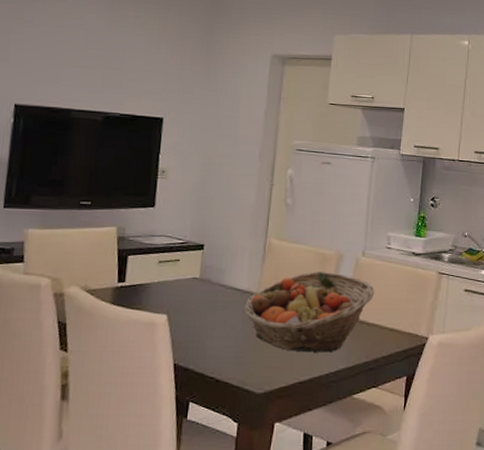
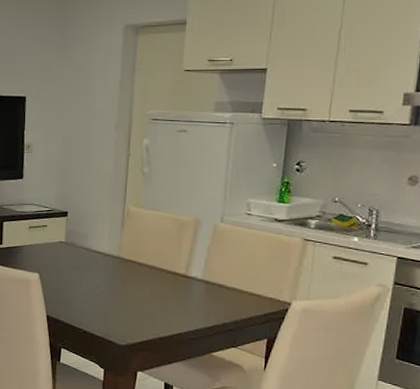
fruit basket: present [243,272,375,353] -> none [105,237,234,313]

